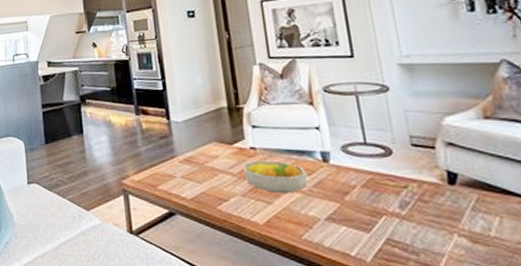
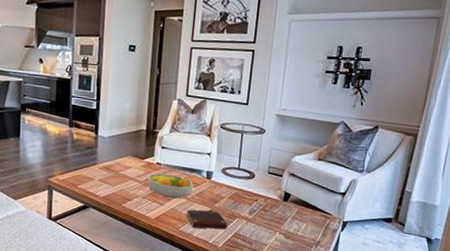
book: none [306,207,373,235] -> present [186,209,228,230]

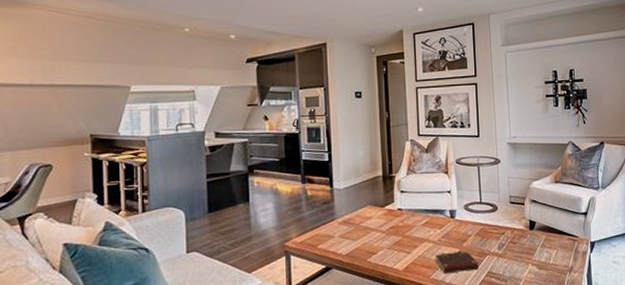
fruit bowl: present [148,173,194,199] -> none [391,218,439,245]

